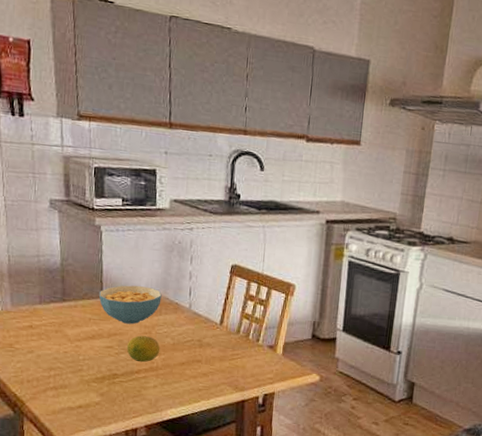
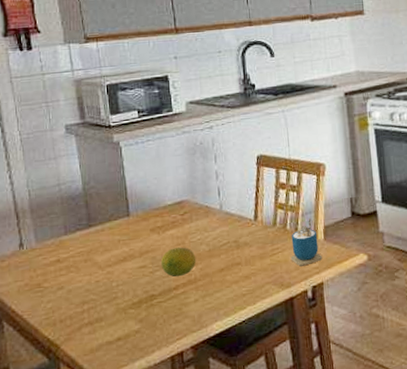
cereal bowl: present [99,285,162,325] -> none [126,195,191,239]
cup: none [248,333,278,375] -> present [290,218,323,267]

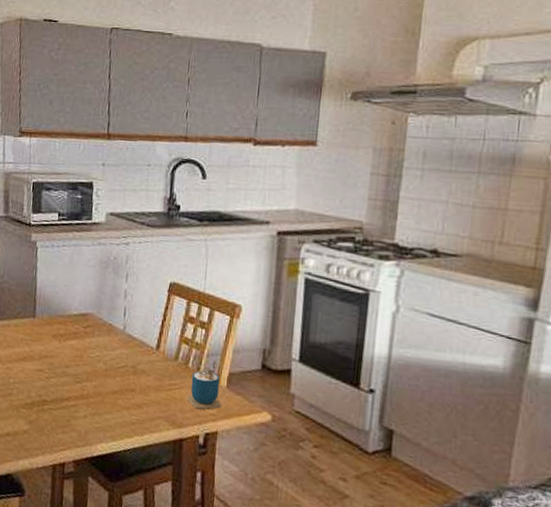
fruit: present [160,247,196,277] -> none [57,358,92,389]

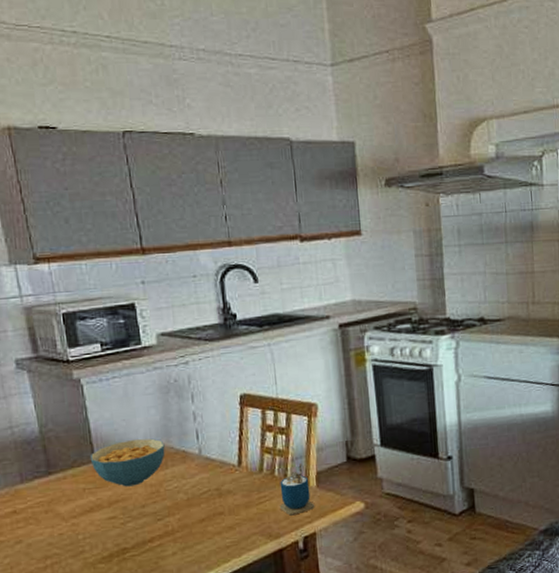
cereal bowl: none [32,304,95,347] -> present [91,438,165,487]

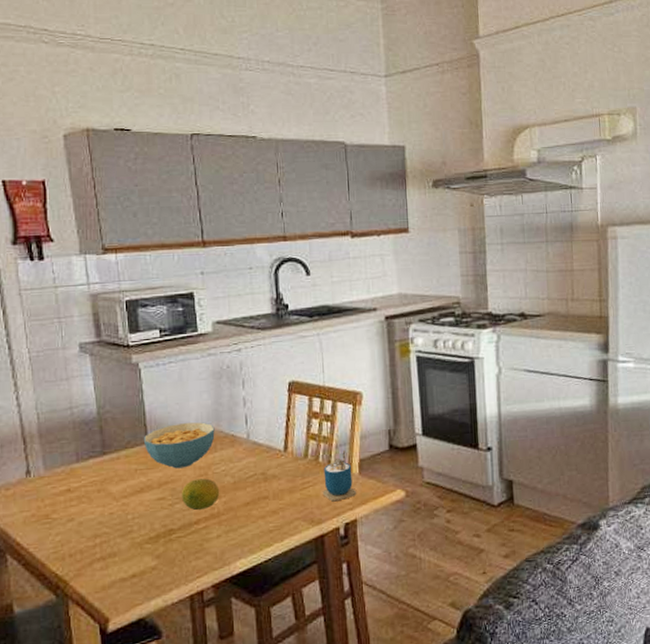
fruit: none [132,495,174,529] -> present [181,478,220,511]

